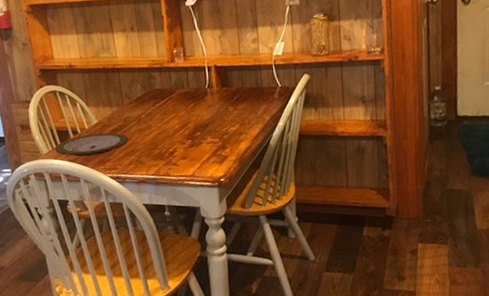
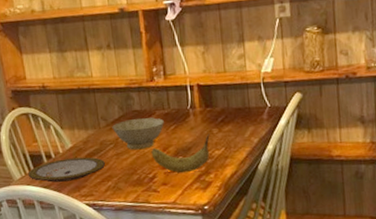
bowl: none [135,96,184,126] -> present [112,117,164,150]
fruit: none [171,111,226,148] -> present [151,133,210,173]

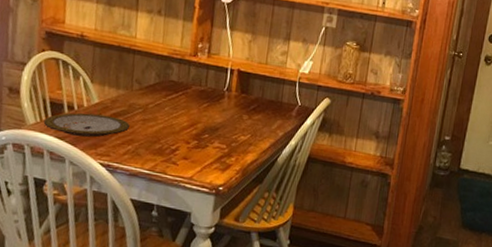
bowl: present [112,117,164,150] -> none [144,88,198,121]
fruit: present [151,133,210,173] -> none [178,118,239,152]

